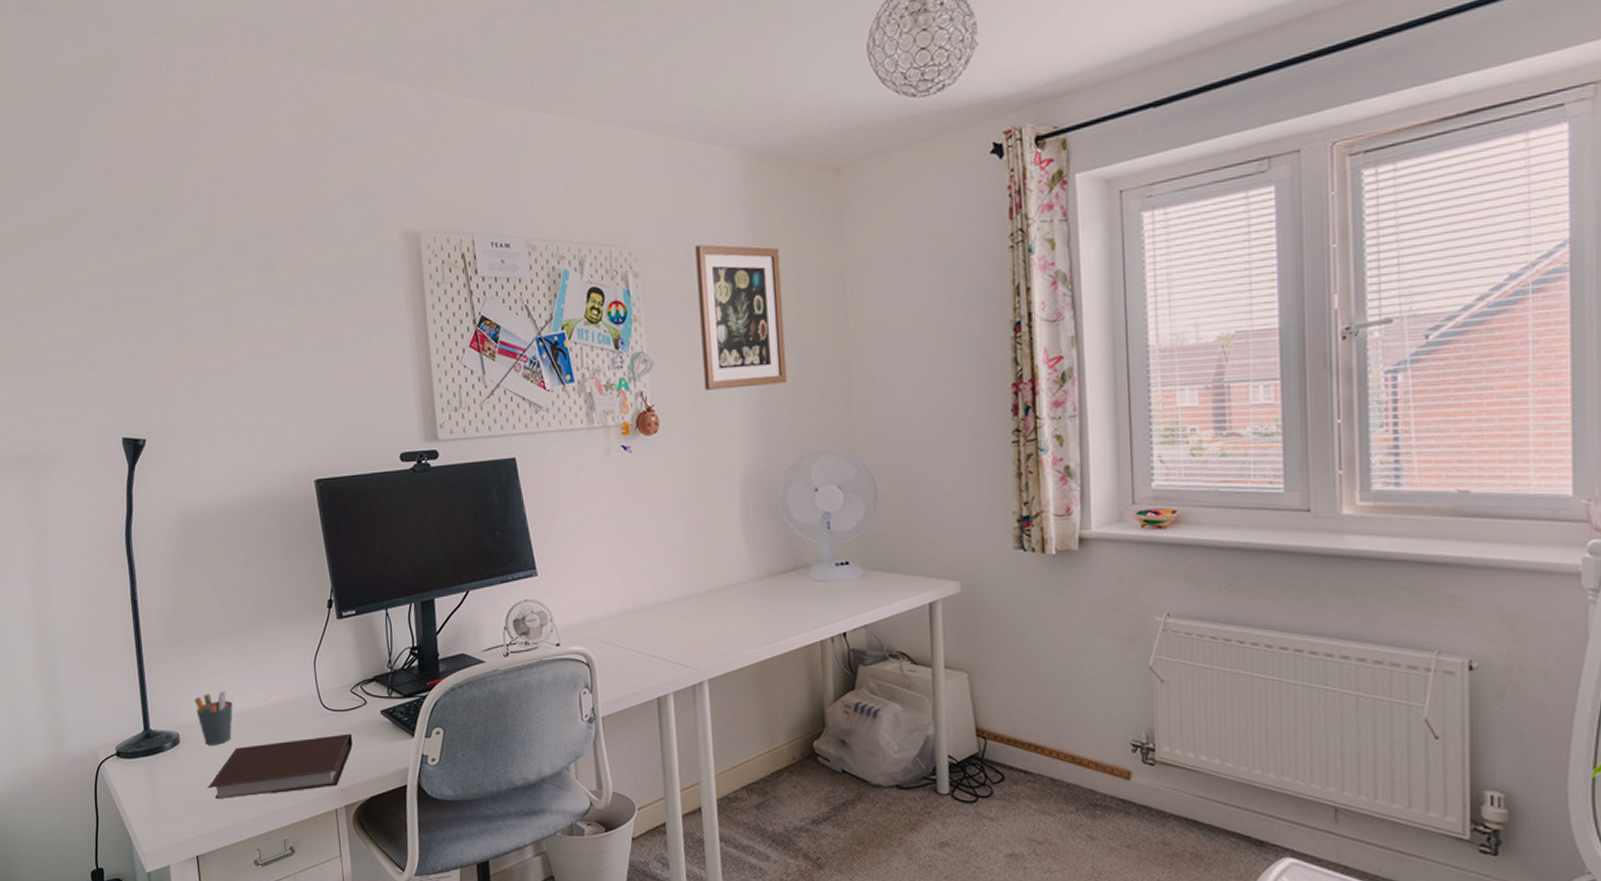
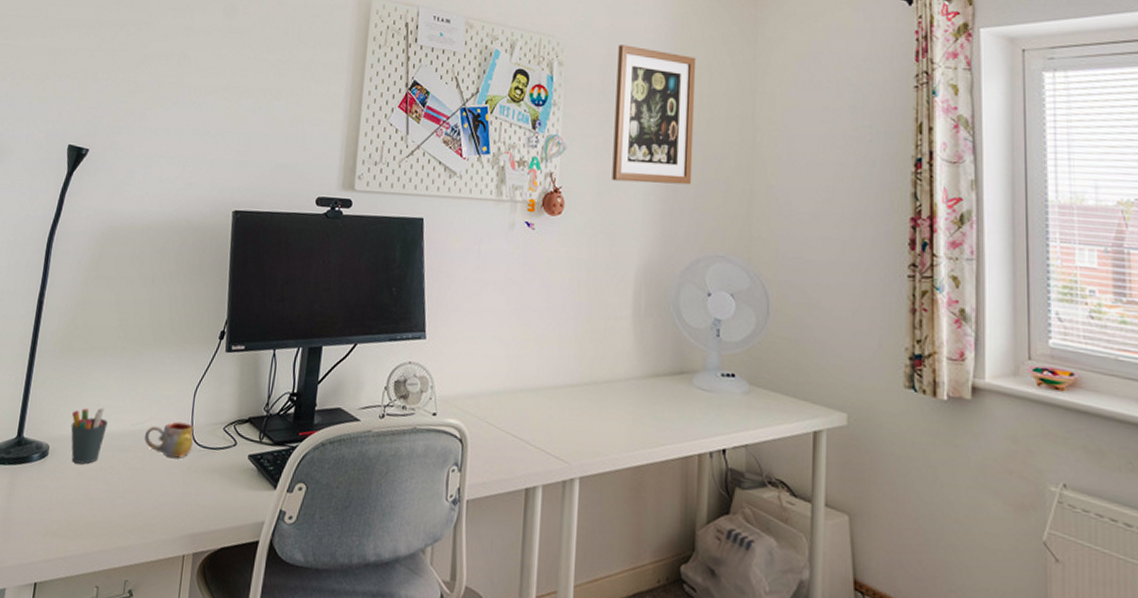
notebook: present [208,733,353,799] -> none [63,470,215,530]
mug: none [272,691,324,725] -> present [144,421,194,459]

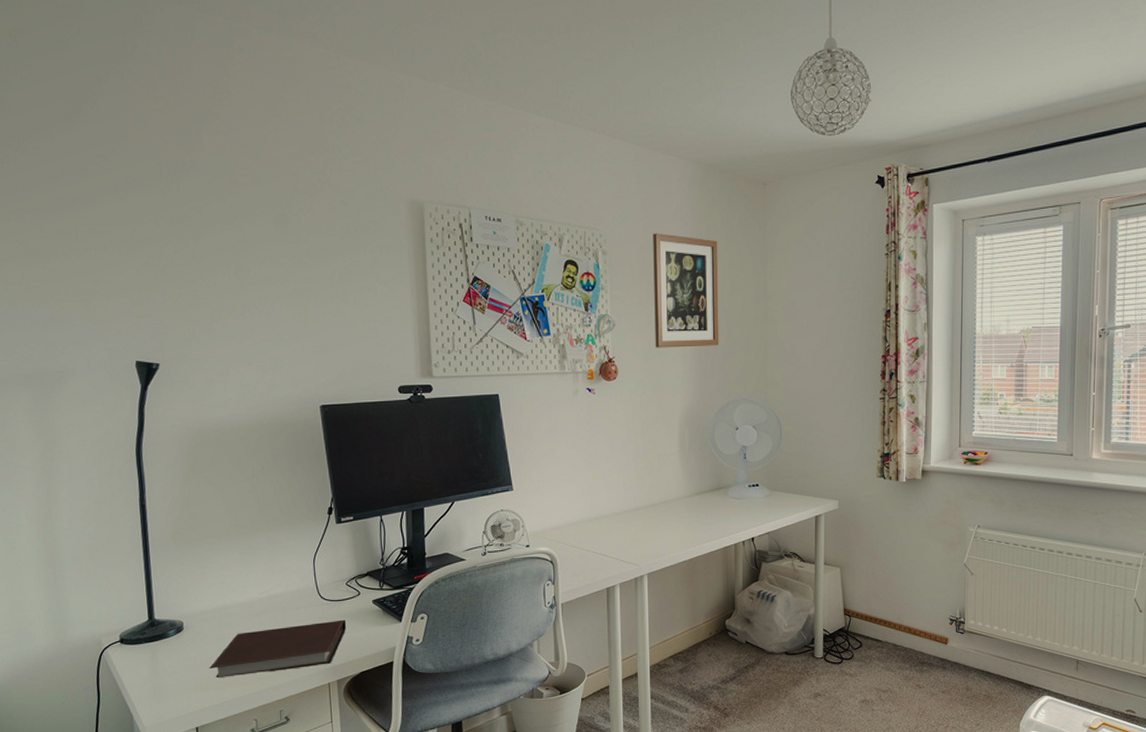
notebook: none [63,470,215,530] -> present [209,619,346,678]
pen holder: present [71,407,108,465] -> none [199,584,236,632]
mug: present [144,421,194,459] -> none [273,584,321,613]

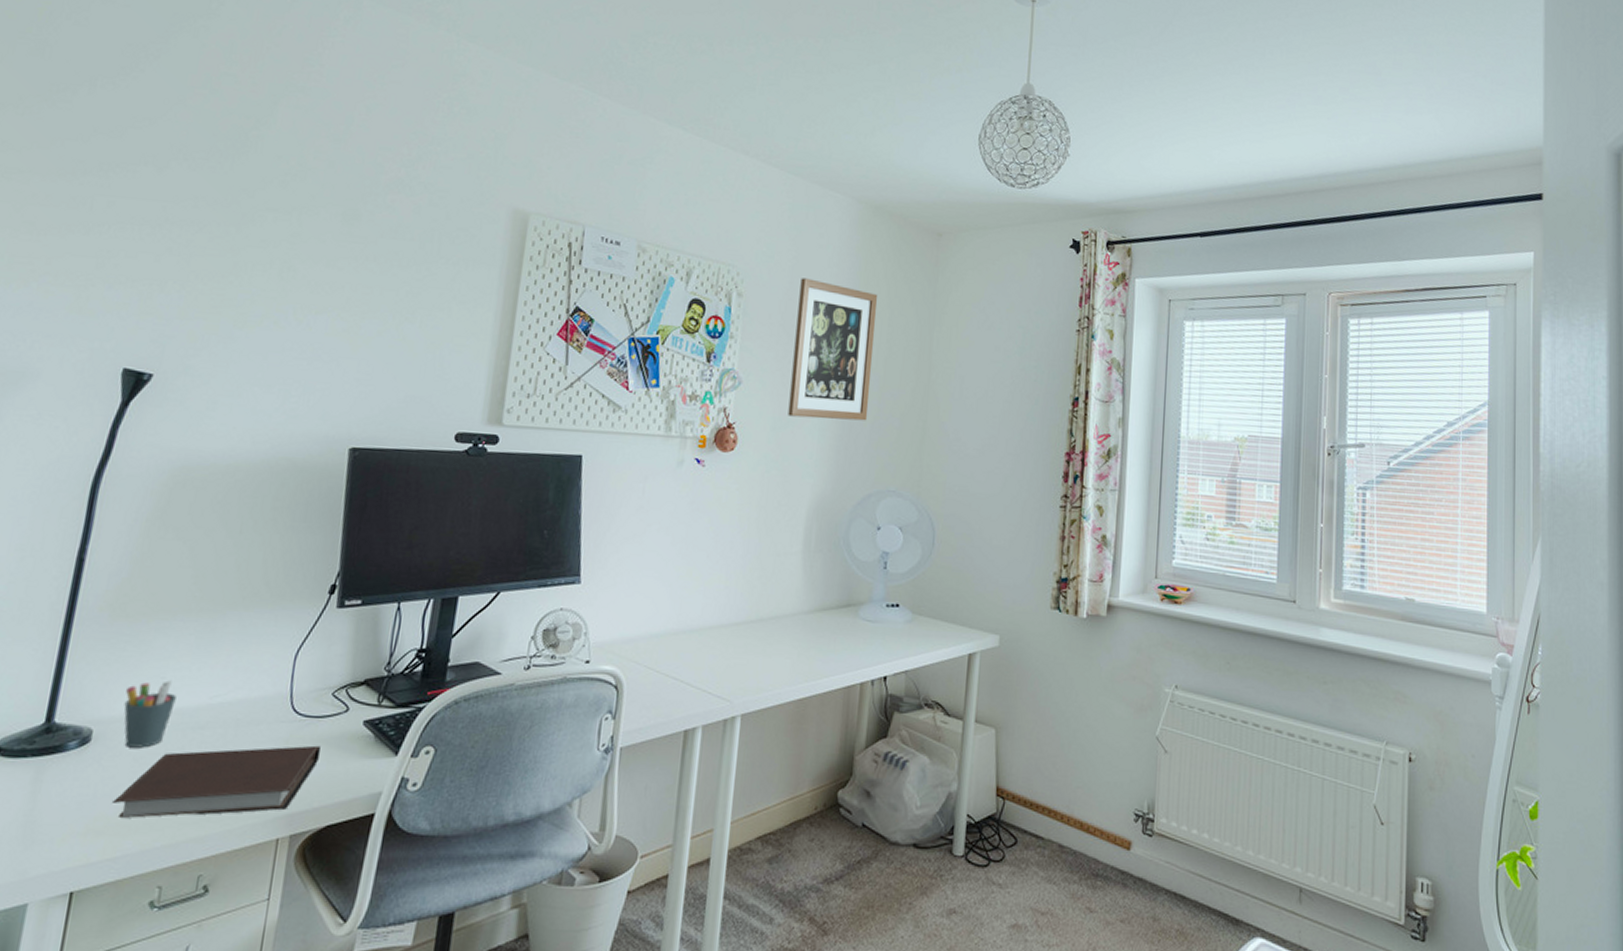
pen holder: none [199,584,236,632] -> present [124,680,177,748]

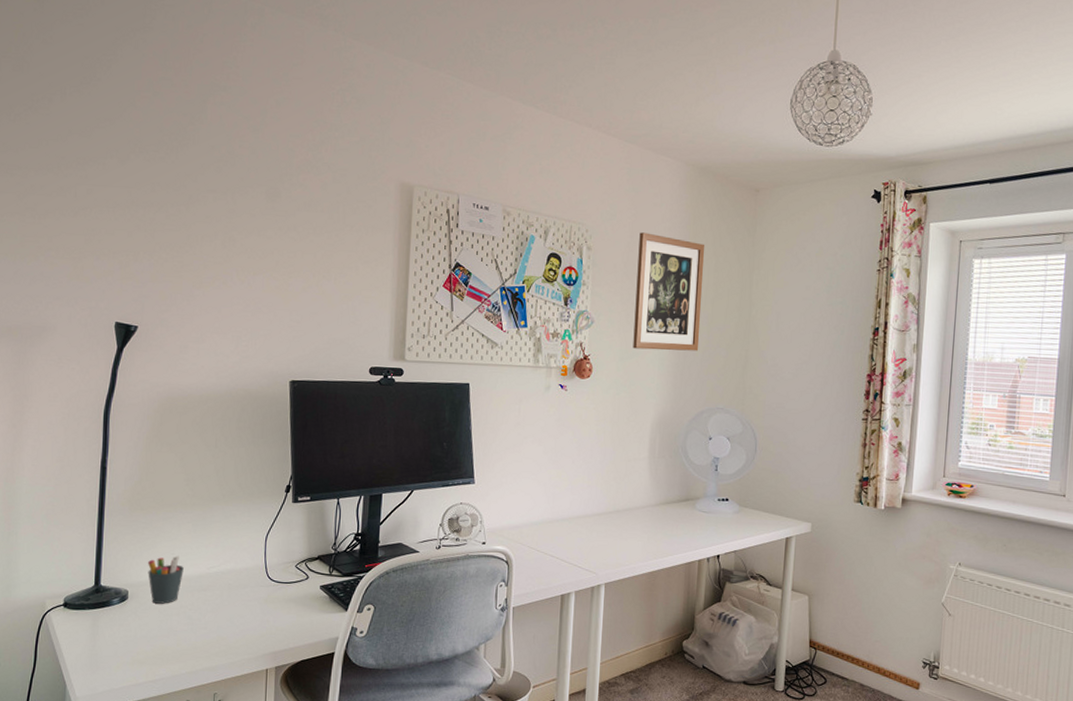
notebook: present [112,745,321,818] -> none [148,603,291,653]

